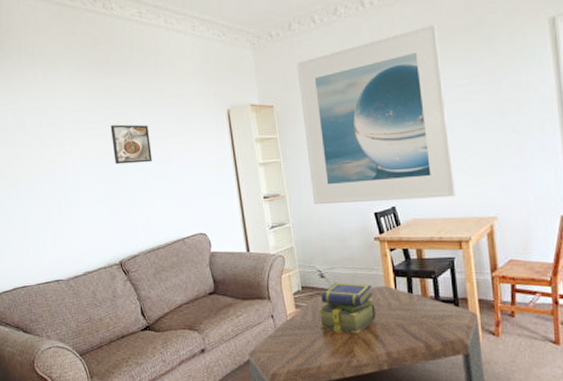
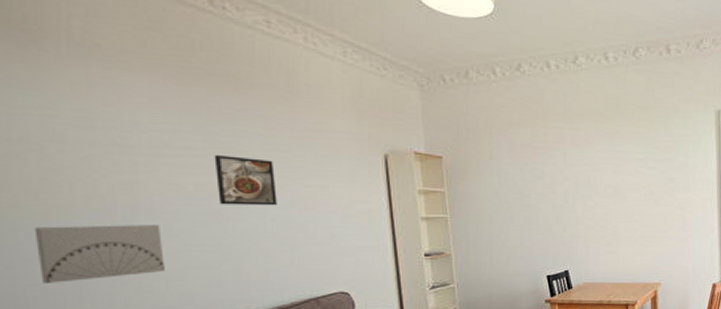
wall art: none [11,184,84,231] -> present [34,225,164,283]
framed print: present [297,24,456,205] -> none [473,98,626,266]

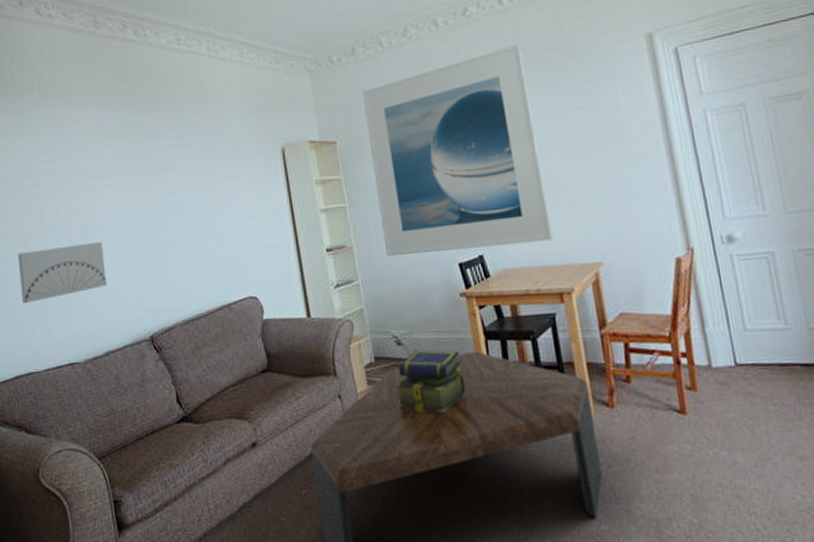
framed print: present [214,155,277,206] -> none [141,168,192,217]
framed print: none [473,98,626,266] -> present [362,44,553,257]

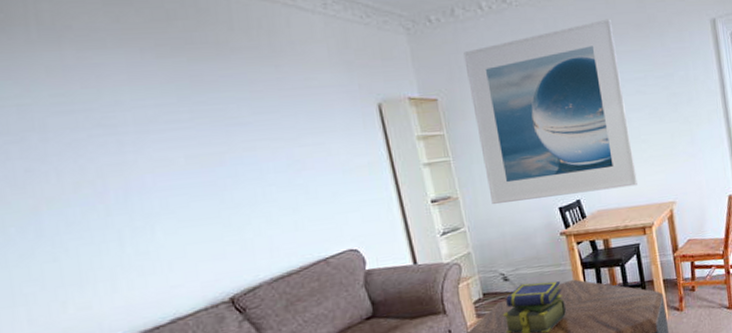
wall art: present [17,242,106,303] -> none [24,204,165,278]

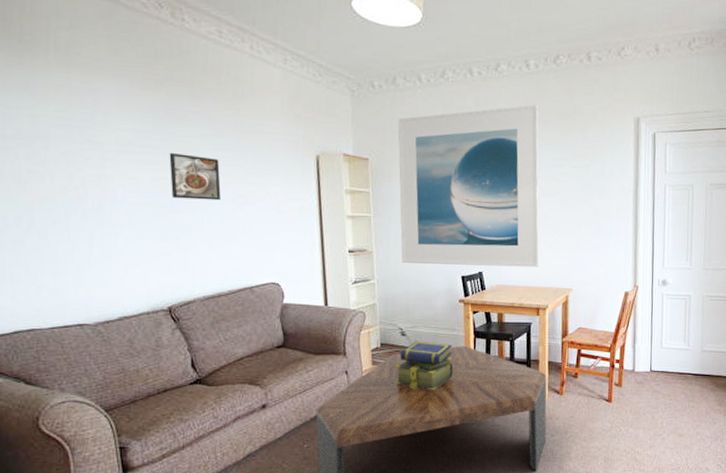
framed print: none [202,123,273,175] -> present [169,153,221,201]

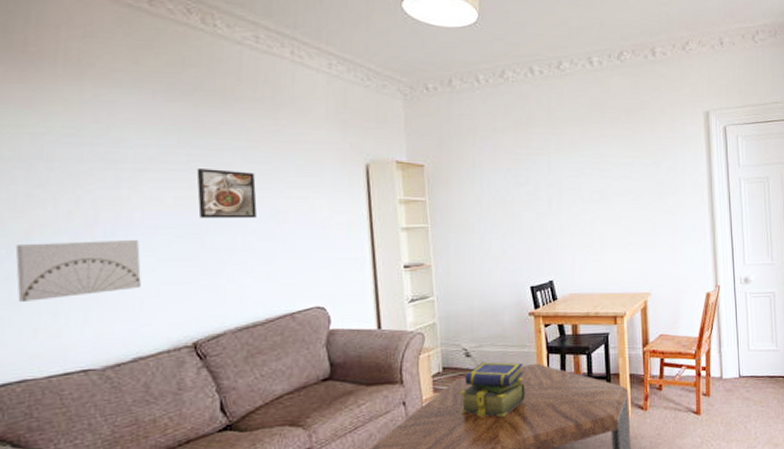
wall art: none [21,213,124,263] -> present [15,240,141,302]
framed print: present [398,104,540,268] -> none [455,102,613,277]

